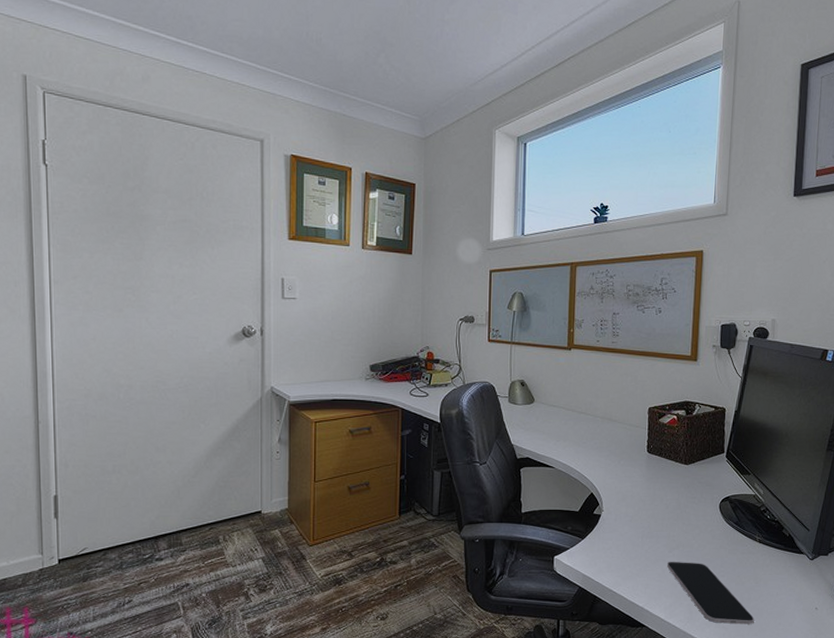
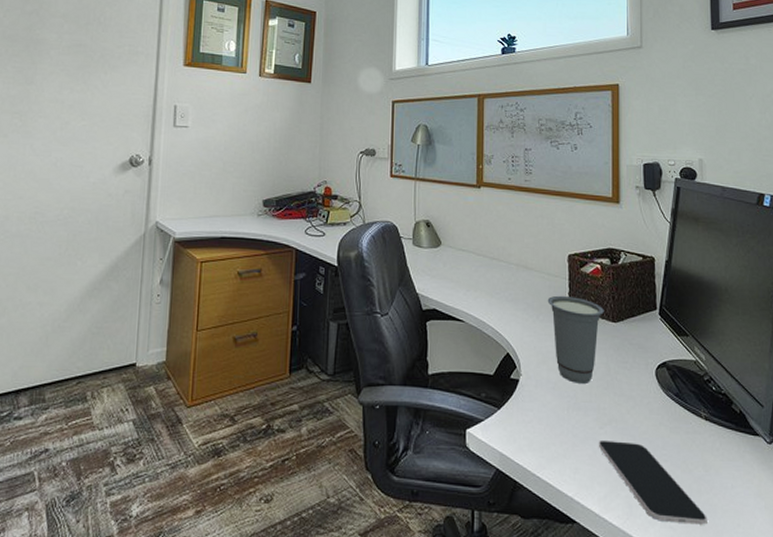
cup: none [628,443,678,516] -> present [547,295,604,383]

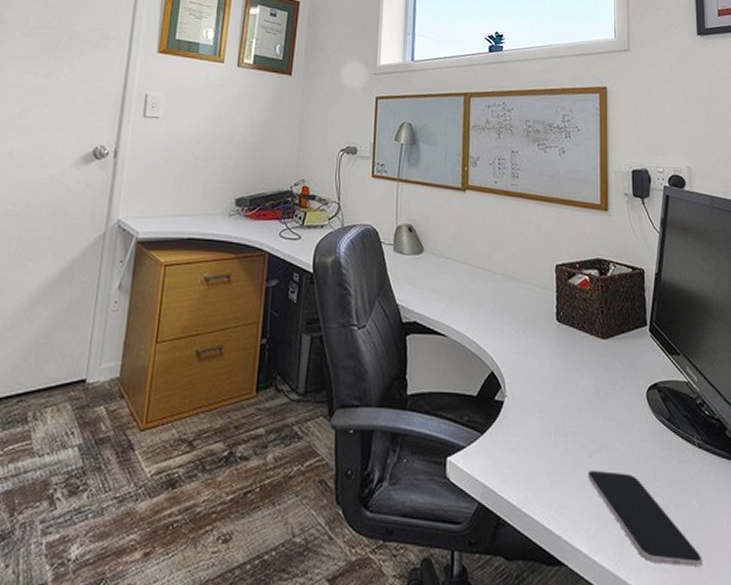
cup: present [547,295,604,383] -> none [534,308,593,406]

